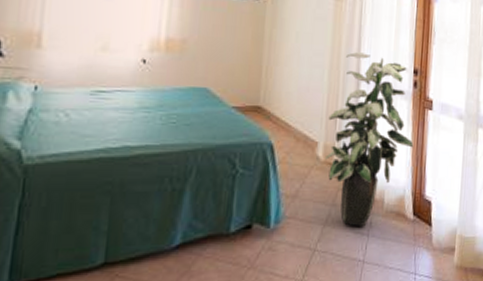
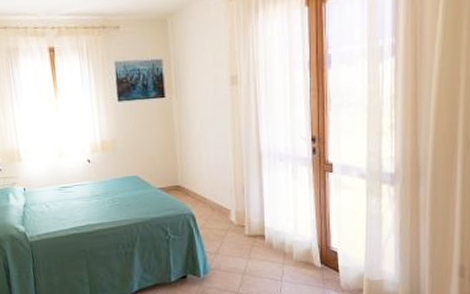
indoor plant: present [325,52,414,226] -> none [237,129,317,274]

